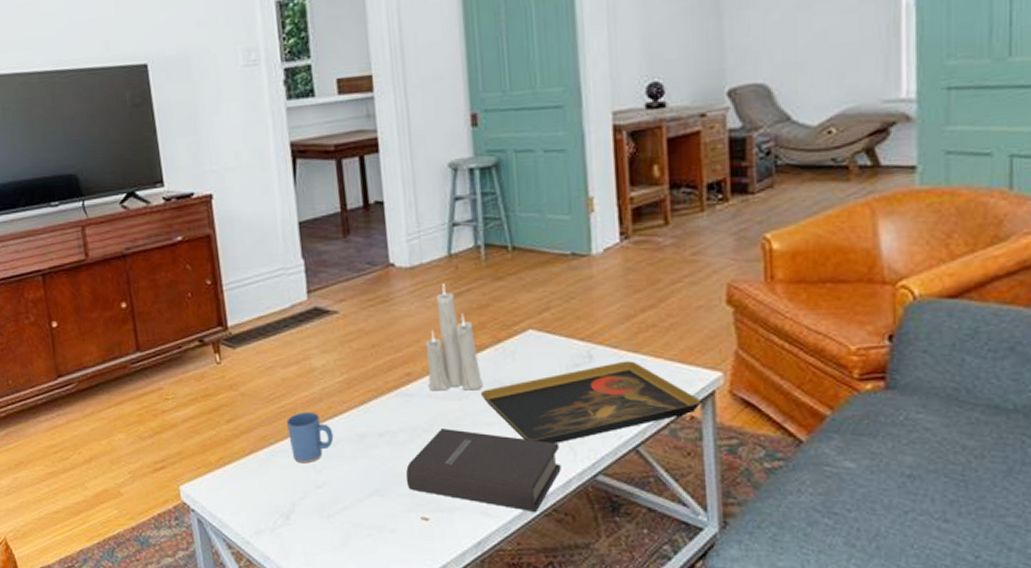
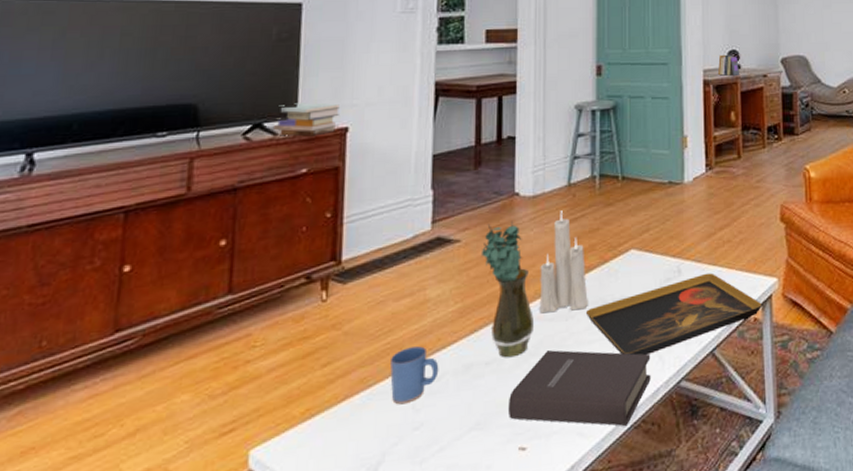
books: none [145,169,202,205] -> present [274,102,340,137]
vase: none [360,293,426,432] -> present [480,221,535,358]
books: none [633,88,664,119] -> present [718,54,739,77]

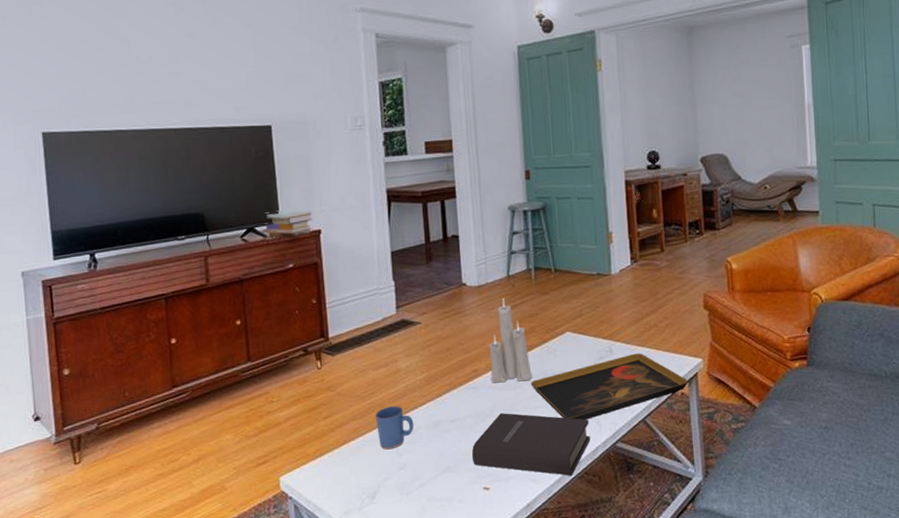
vase: present [480,221,535,358] -> none [438,307,488,418]
books: present [718,54,739,77] -> none [639,155,660,176]

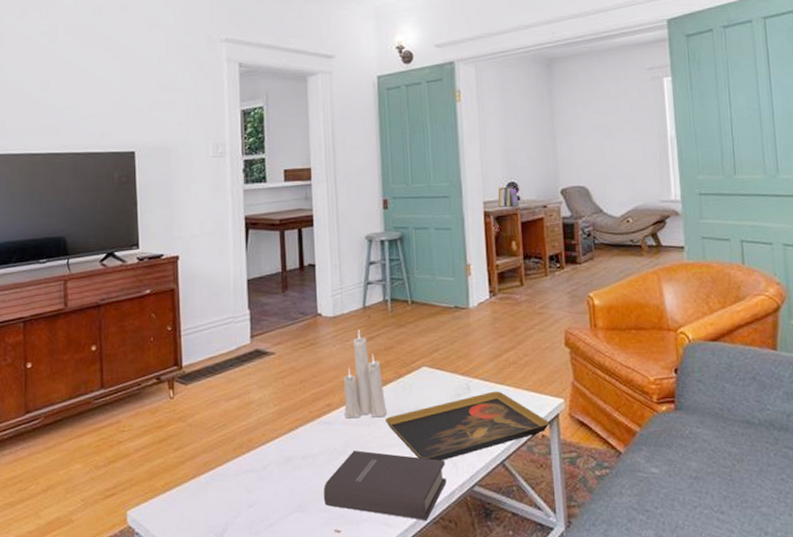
books: present [263,210,312,238] -> none [123,235,171,264]
mug: present [375,406,414,449] -> none [225,439,265,485]
books: none [639,155,660,176] -> present [498,186,519,208]

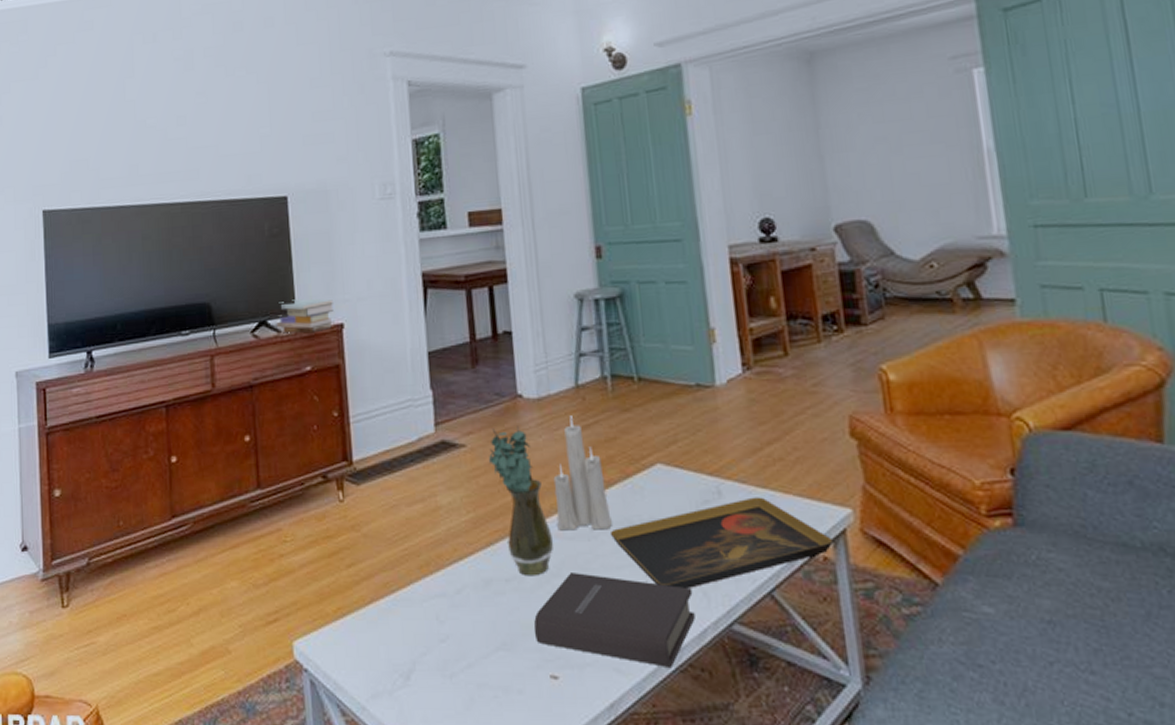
books: none [123,235,171,264] -> present [277,299,334,334]
vase: none [292,338,342,454] -> present [488,426,554,576]
books: present [498,186,519,208] -> none [747,224,777,252]

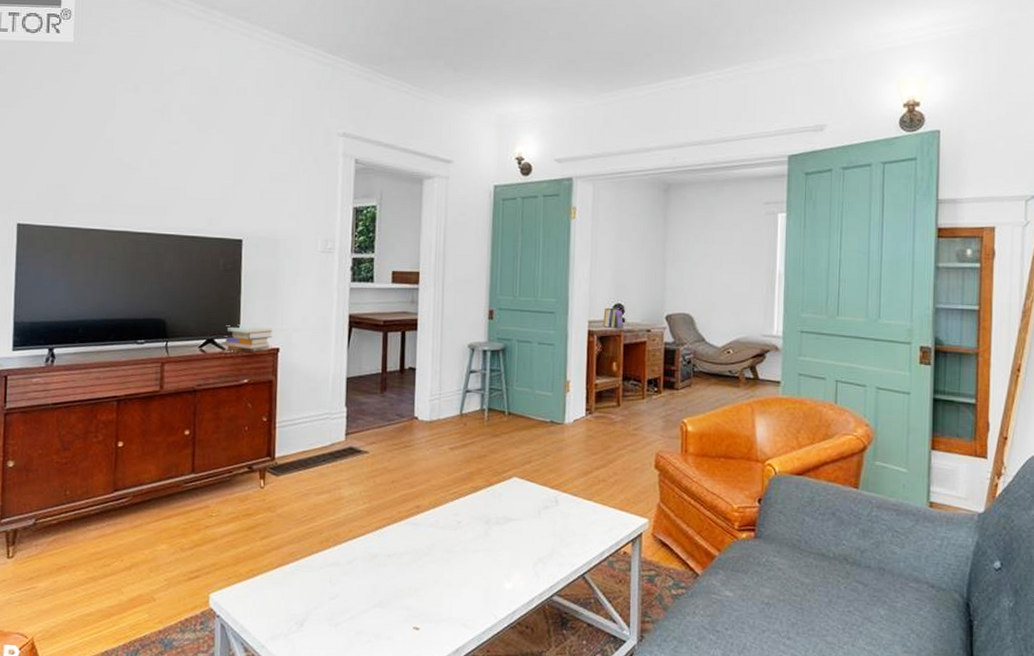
vase: present [488,426,554,576] -> none [385,440,429,554]
book: present [533,573,695,667] -> none [405,553,527,624]
candle: present [553,415,612,531] -> none [433,436,475,523]
decorative tray: present [610,497,833,588] -> none [472,506,632,569]
books: none [747,224,777,252] -> present [603,307,624,329]

